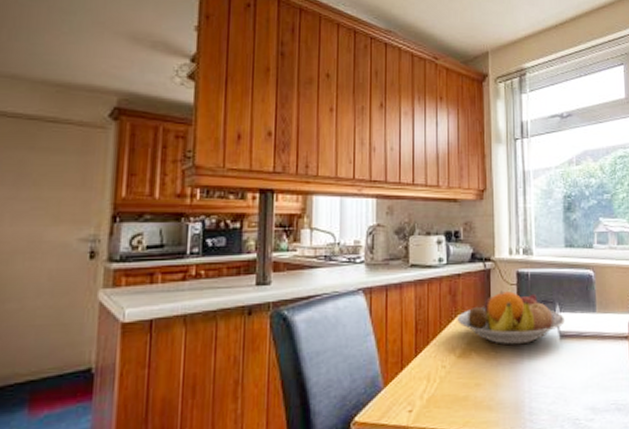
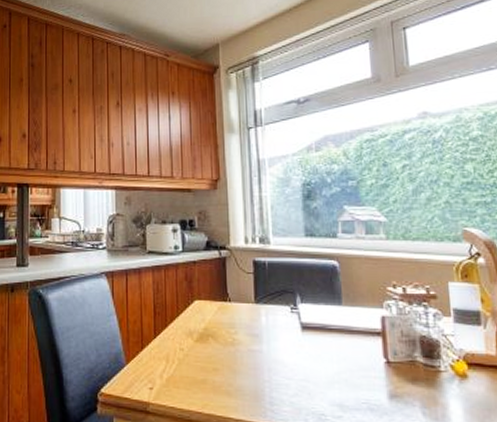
fruit bowl: present [457,290,566,345] -> none [194,278,308,334]

